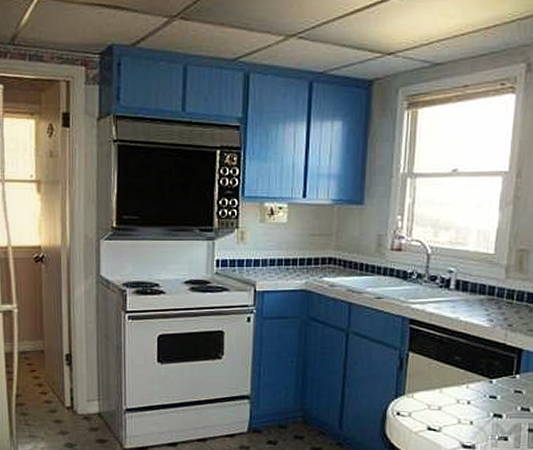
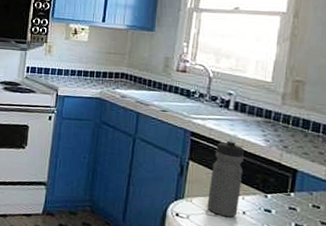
water bottle: none [430,323,468,410] -> present [207,139,245,218]

